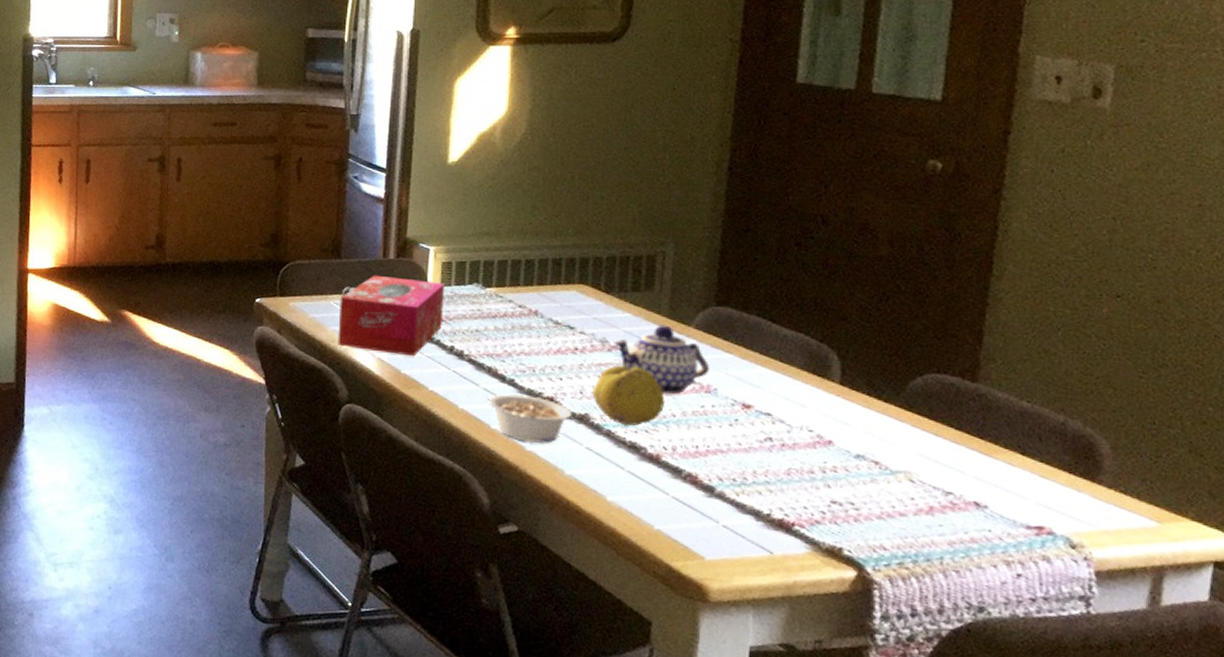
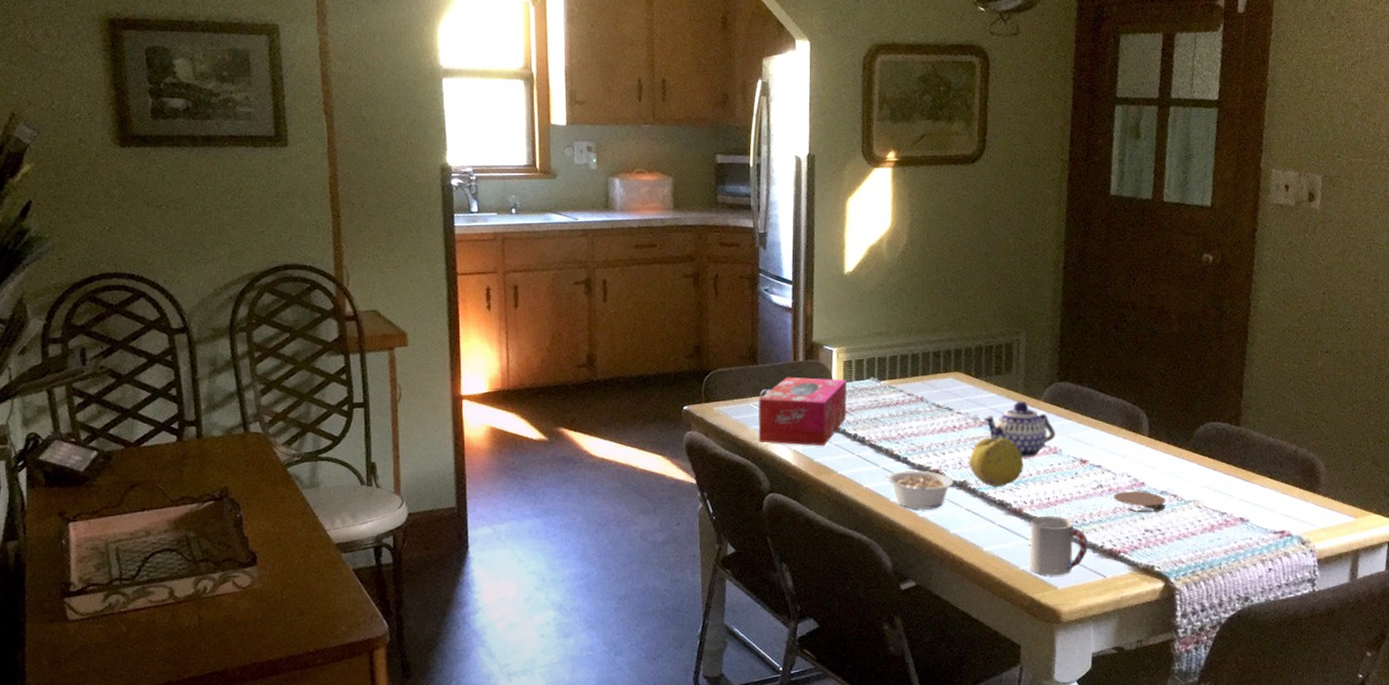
cup: none [667,467,750,544] -> present [1028,516,1089,576]
coaster: none [787,448,862,480] -> present [1113,490,1166,513]

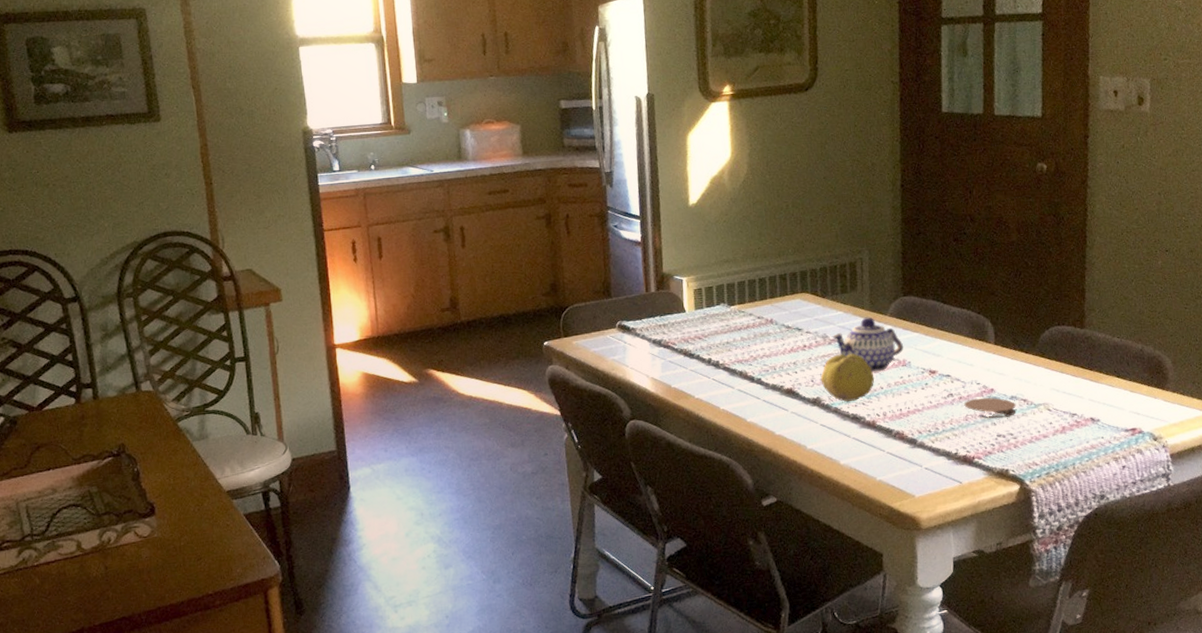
tissue box: present [758,377,847,446] -> none [615,306,700,373]
legume: present [887,470,954,510] -> none [743,390,808,428]
cup: present [1028,516,1089,576] -> none [885,426,943,485]

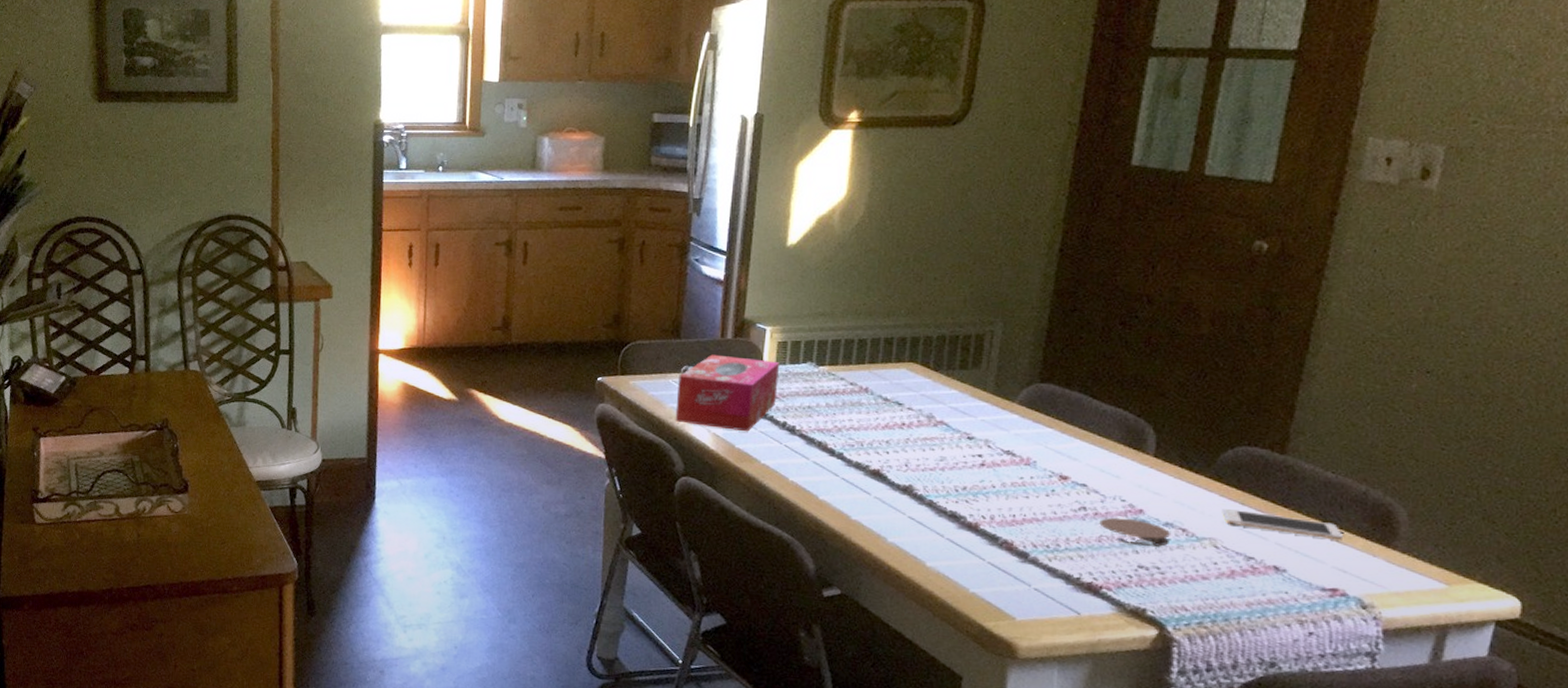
tissue box: none [615,306,700,373] -> present [675,354,780,432]
fruit: present [820,354,875,402] -> none [917,439,987,496]
teapot: present [832,317,903,373] -> none [940,401,1030,467]
cell phone: none [1048,377,1134,390] -> present [1222,508,1344,541]

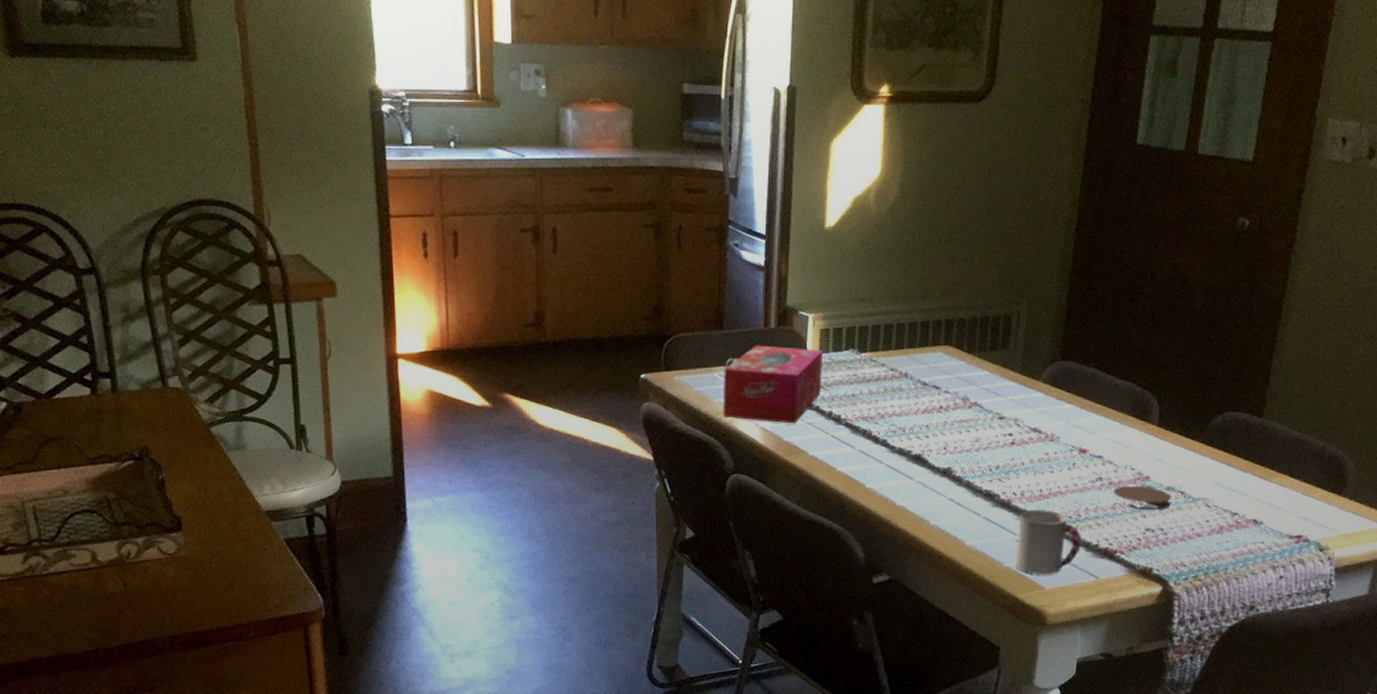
cup: none [981,535,1061,606] -> present [1014,510,1082,575]
cell phone: present [1222,508,1344,541] -> none [1212,470,1307,492]

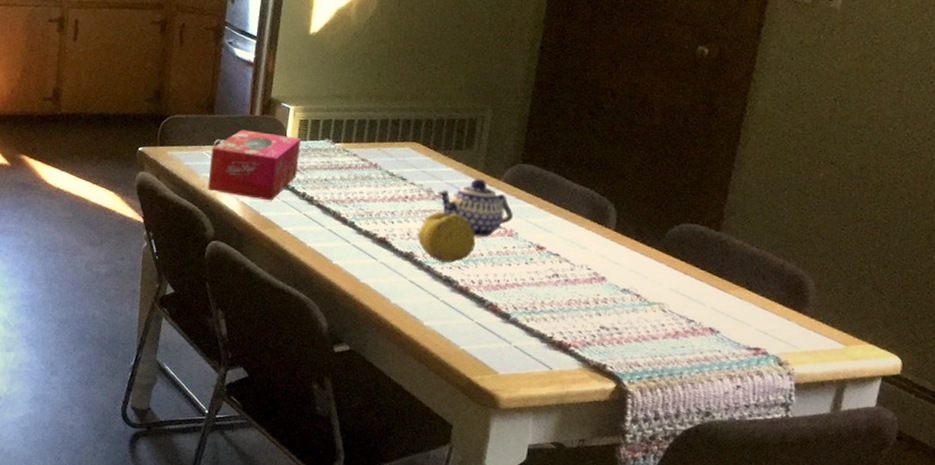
fruit: none [954,420,1016,475] -> present [417,211,476,263]
teapot: none [974,381,1053,445] -> present [437,178,513,238]
cup: present [1014,510,1082,575] -> none [470,298,537,361]
coaster: present [1113,485,1171,510] -> none [569,283,627,310]

